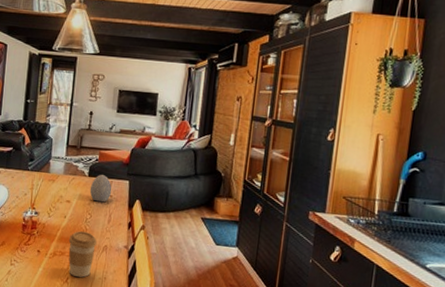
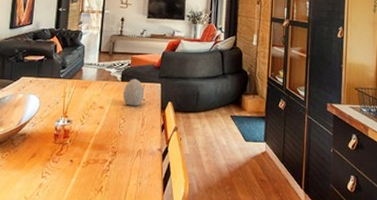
coffee cup: present [68,231,97,278] -> none [102,137,131,185]

